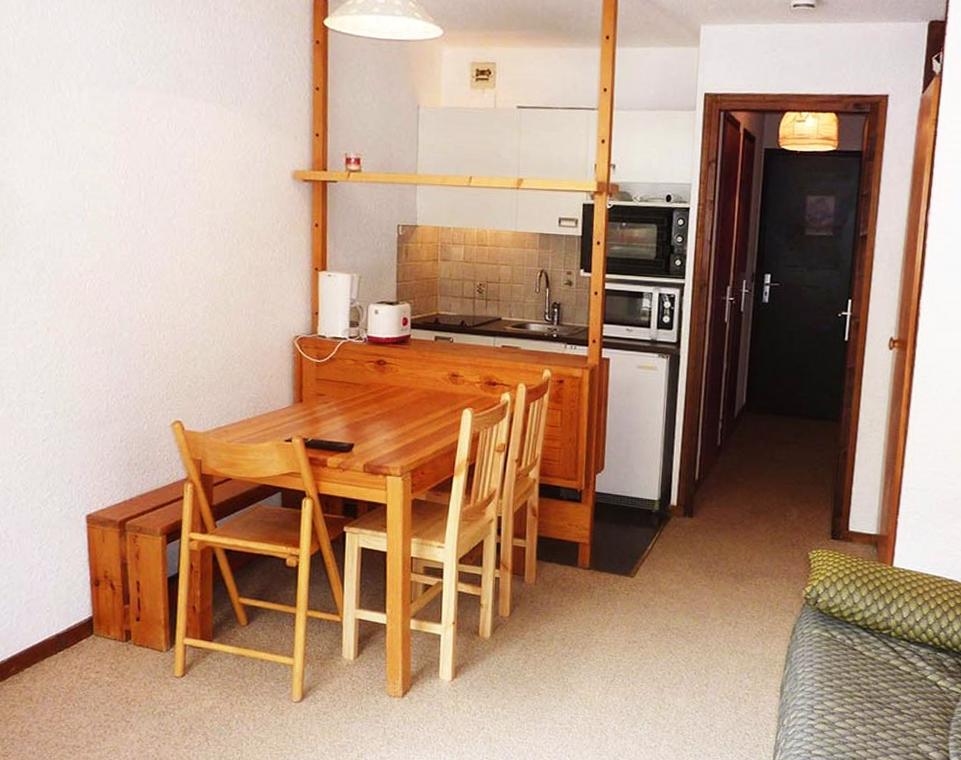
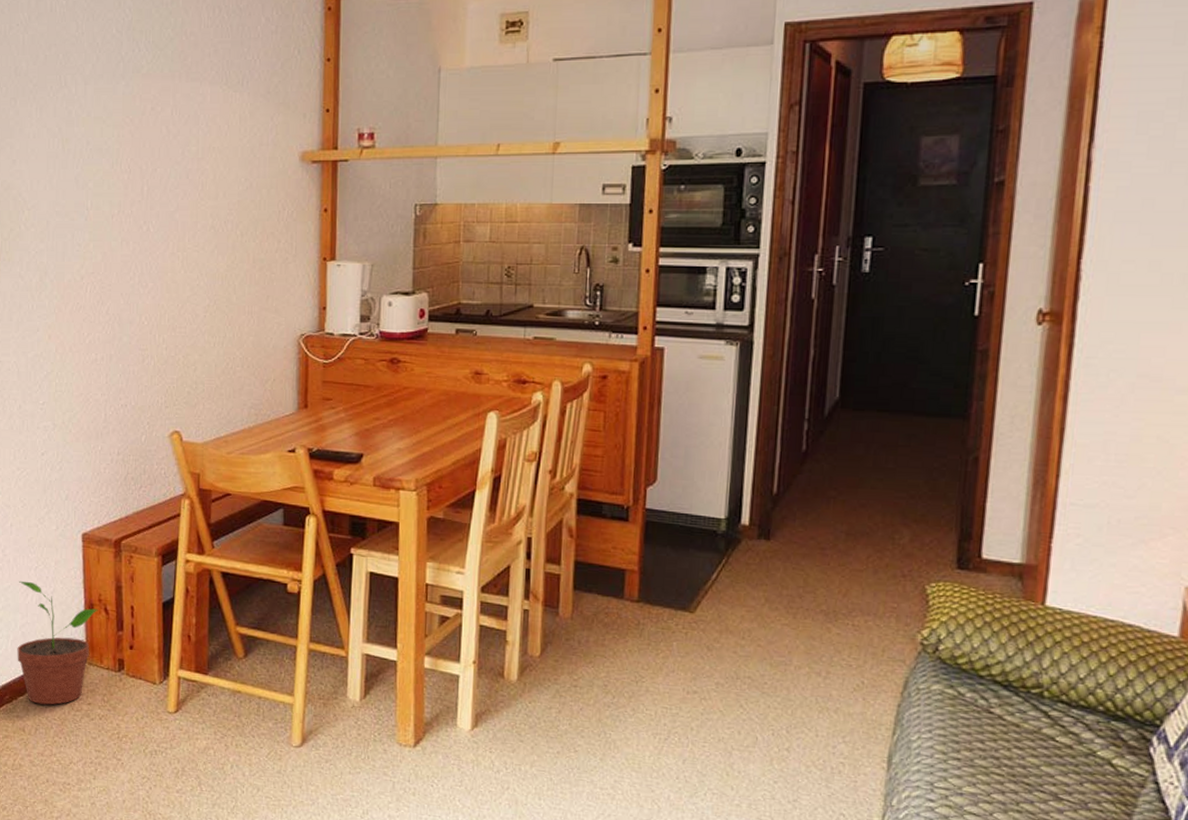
potted plant: none [22,559,104,675] -> present [17,580,98,705]

